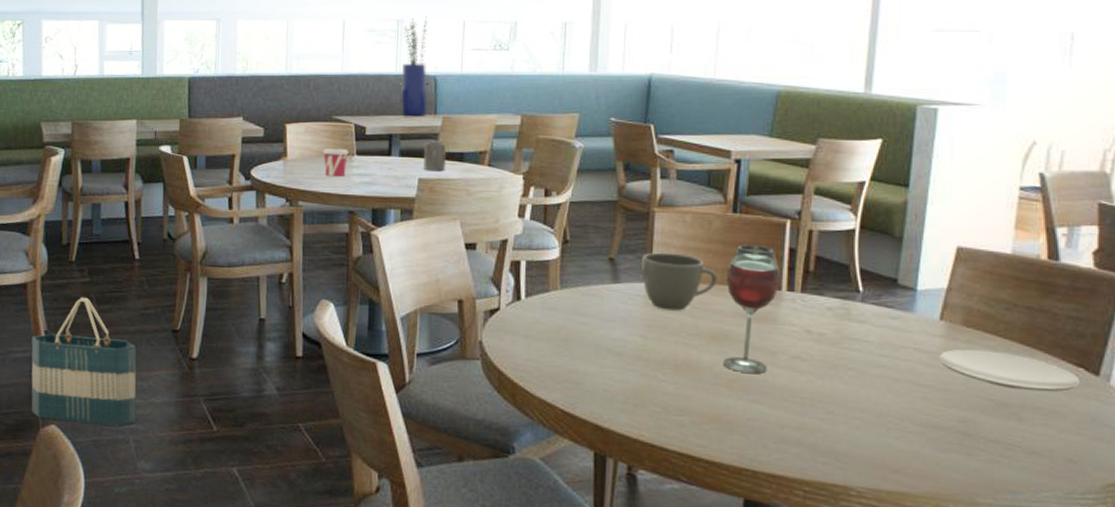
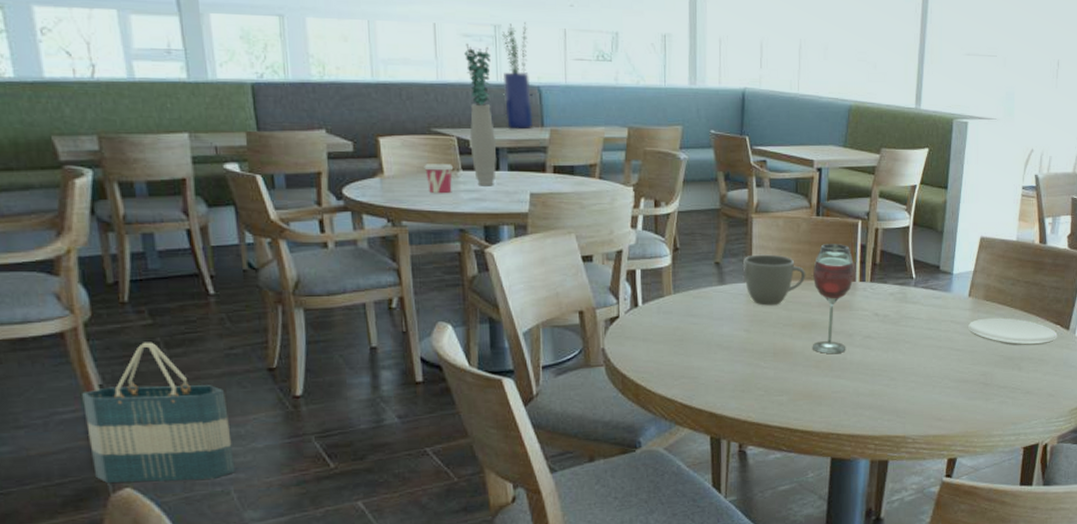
vase: none [366,38,392,171] -> present [464,44,496,186]
cup: present [422,141,446,172] -> none [533,154,556,185]

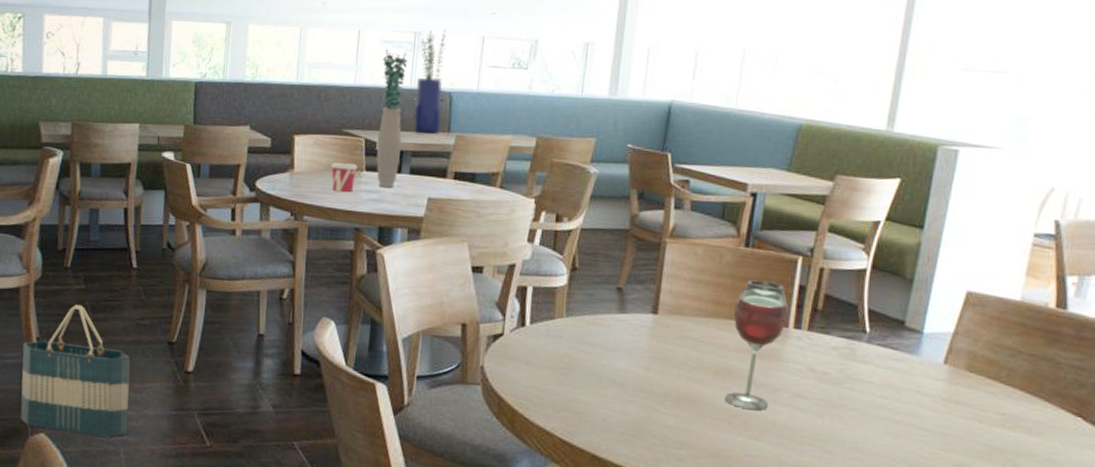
cup: present [743,254,806,306] -> none [649,283,726,344]
plate: present [967,317,1057,346] -> none [939,393,1077,440]

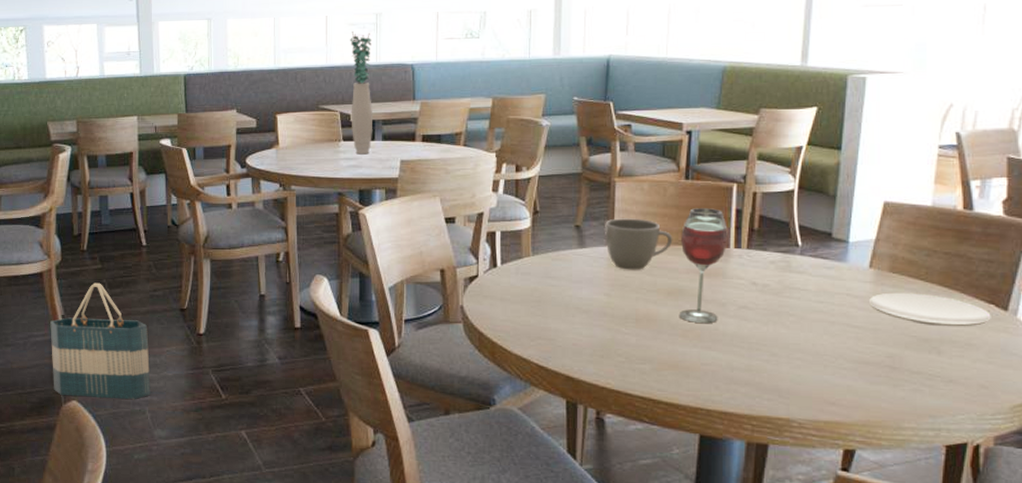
cup: present [330,162,358,193] -> none [311,136,336,162]
vase: present [414,30,446,134] -> none [381,9,406,103]
cup: none [649,283,726,344] -> present [605,218,673,270]
plate: none [939,393,1077,440] -> present [868,292,991,327]

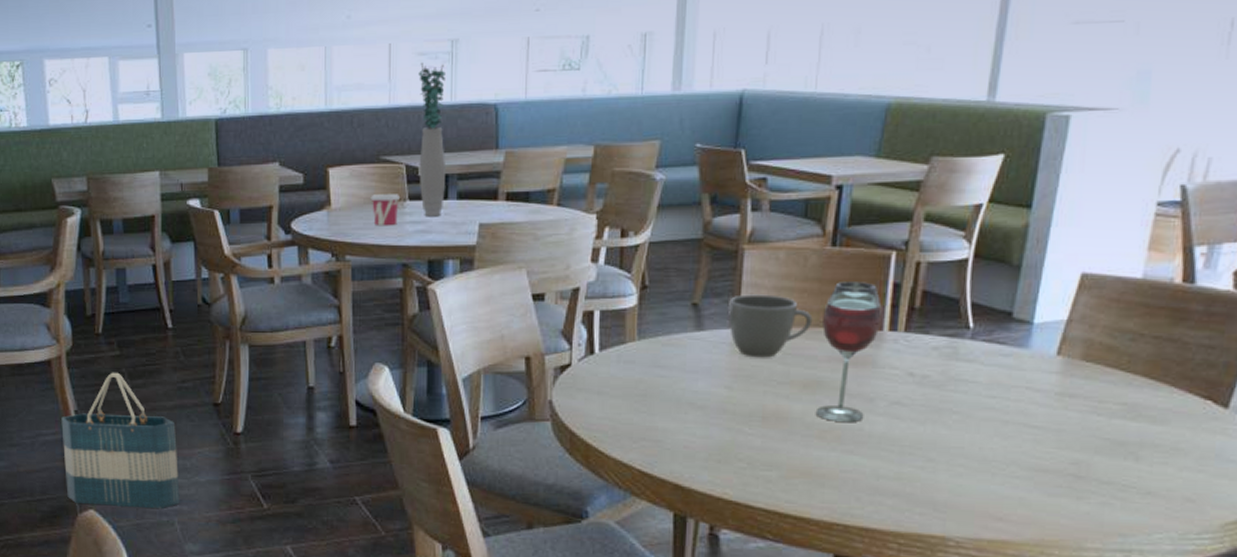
cup: none [311,136,336,162] -> present [370,194,401,226]
plate: present [868,292,991,327] -> none [1052,385,1207,428]

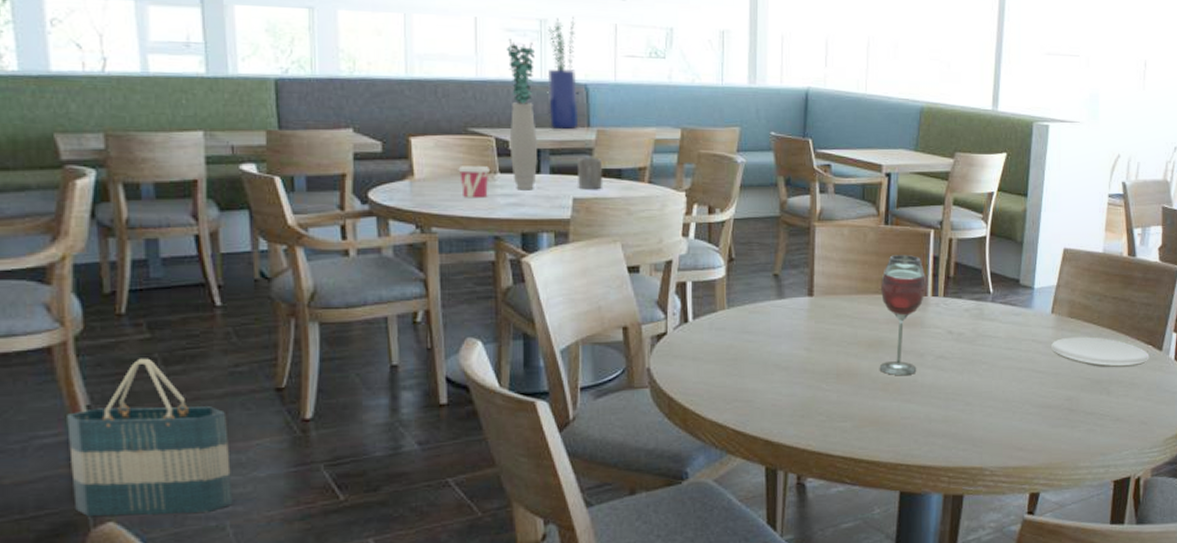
vase: none [457,34,488,152] -> present [547,17,579,129]
cup: none [483,180,509,215] -> present [577,157,602,190]
cup: present [728,294,813,358] -> none [805,266,873,322]
plate: none [1052,385,1207,428] -> present [1050,336,1149,368]

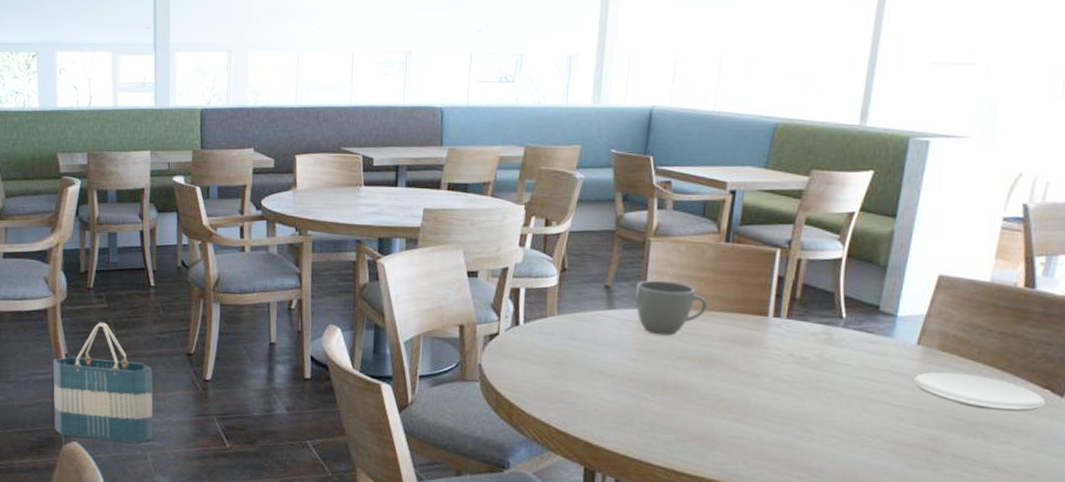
cup: present [458,166,491,199] -> none [331,179,357,207]
vase: present [507,39,537,190] -> none [373,70,400,201]
vase: present [547,17,579,129] -> none [408,49,436,148]
cup: present [577,157,602,190] -> none [428,172,451,202]
cup: none [805,266,873,322] -> present [635,280,708,336]
wineglass: present [880,255,926,375] -> none [710,273,768,395]

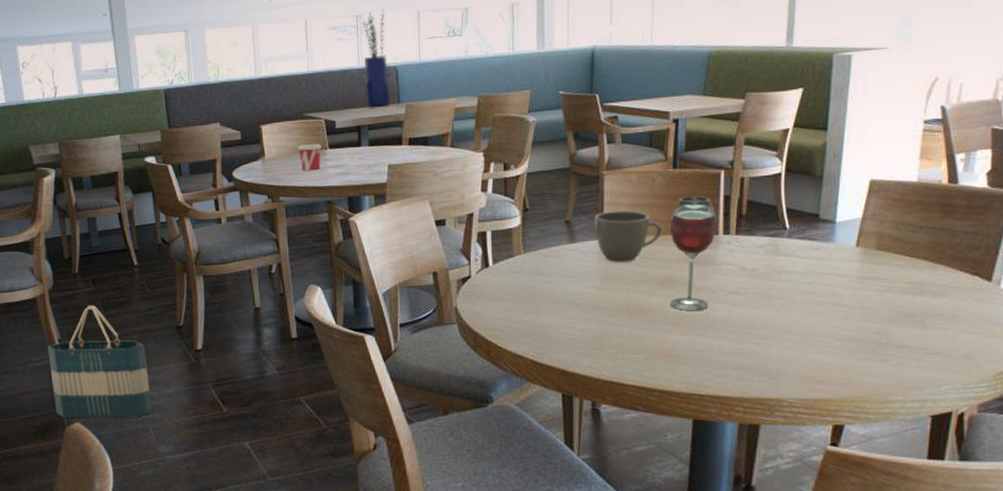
cup: none [331,179,357,207] -> present [297,144,322,171]
vase: none [408,49,436,148] -> present [363,10,391,107]
wineglass: none [710,273,768,395] -> present [670,196,717,310]
plate: present [913,371,1045,412] -> none [855,269,975,301]

